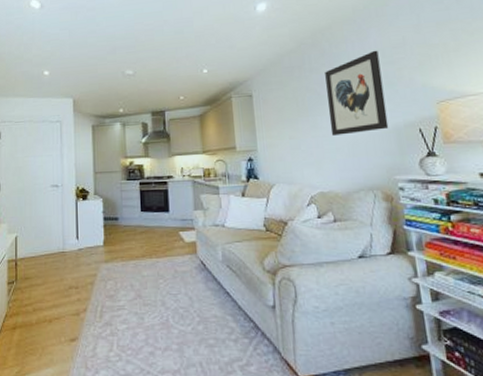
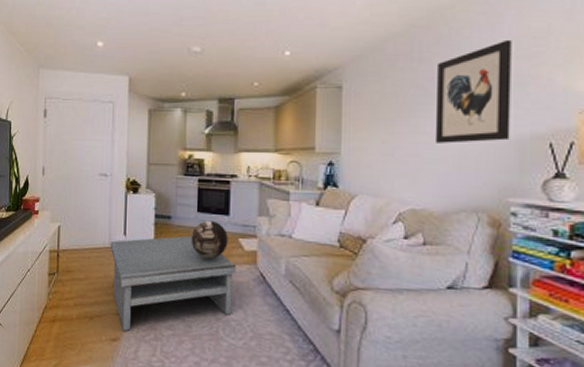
coffee table: none [64,233,180,330] -> present [109,235,236,331]
decorative sphere: none [137,218,170,253] -> present [191,220,228,259]

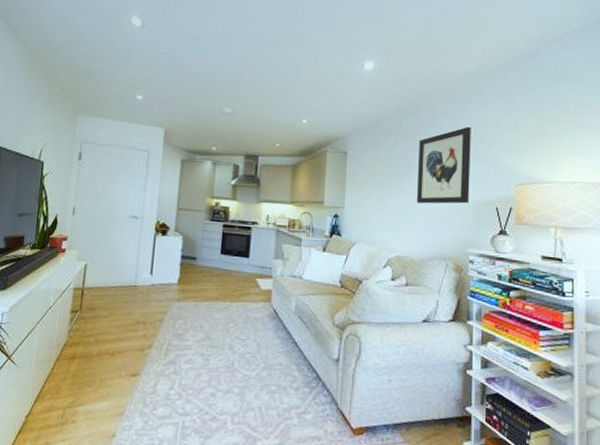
coffee table: present [109,235,236,331] -> none [135,275,253,366]
decorative sphere: present [191,220,228,259] -> none [213,261,247,297]

